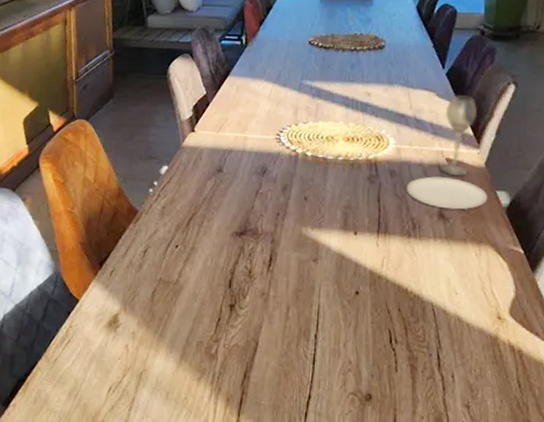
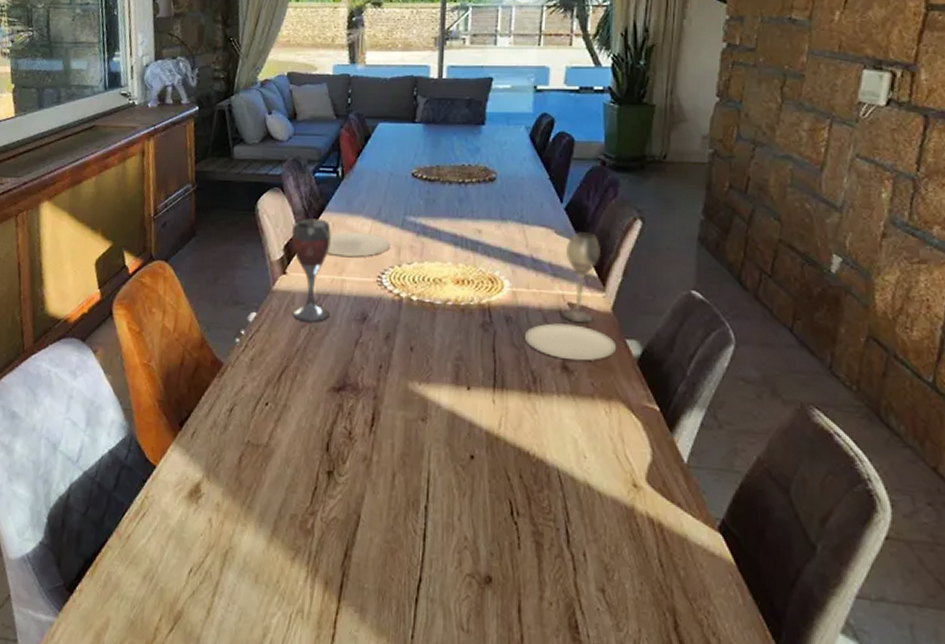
cup: none [199,82,235,175] -> present [292,218,331,322]
plate: none [232,94,289,117] -> present [327,232,391,257]

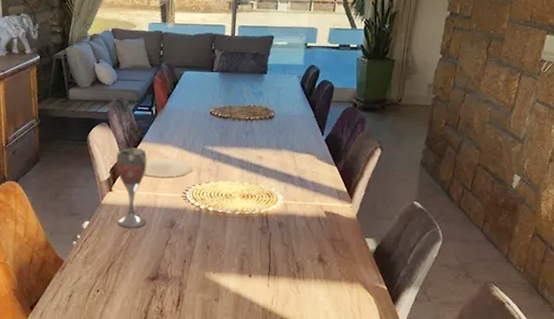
plate: present [524,323,617,361] -> none [292,227,359,255]
wineglass: present [563,232,602,324] -> none [320,158,351,227]

